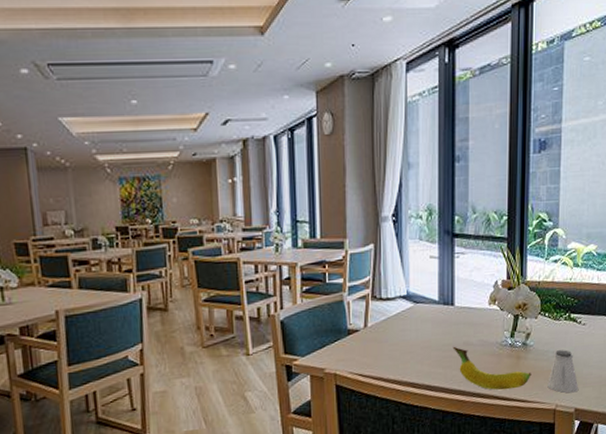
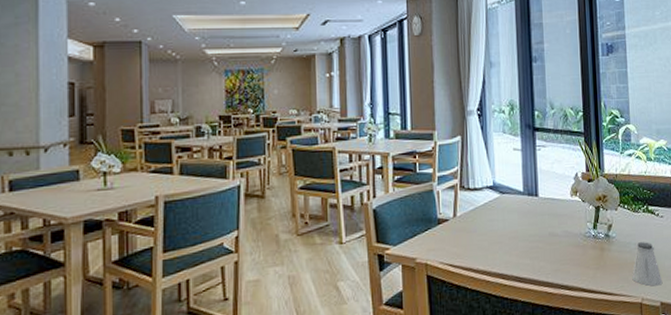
fruit: present [452,346,532,391] -> none [539,237,616,283]

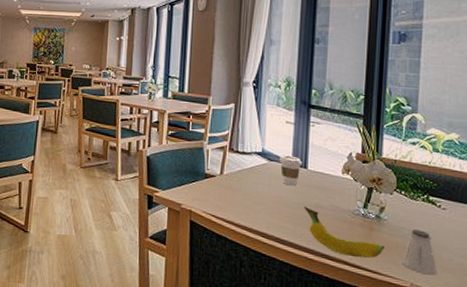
coffee cup: none [511,184,533,218] -> present [279,155,302,186]
fruit: none [539,237,616,283] -> present [303,206,385,259]

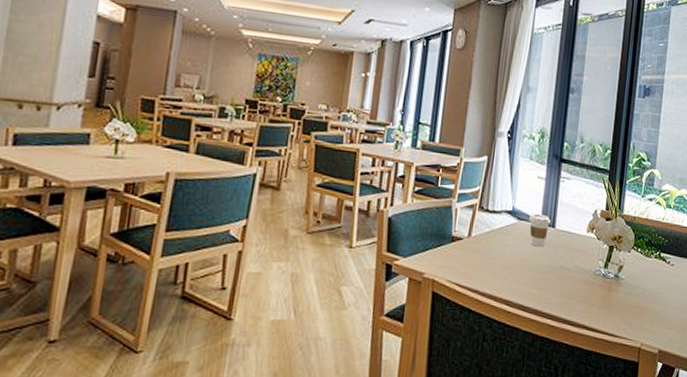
fruit: present [303,206,385,259] -> none [549,268,621,321]
saltshaker: present [402,229,438,275] -> none [635,287,664,333]

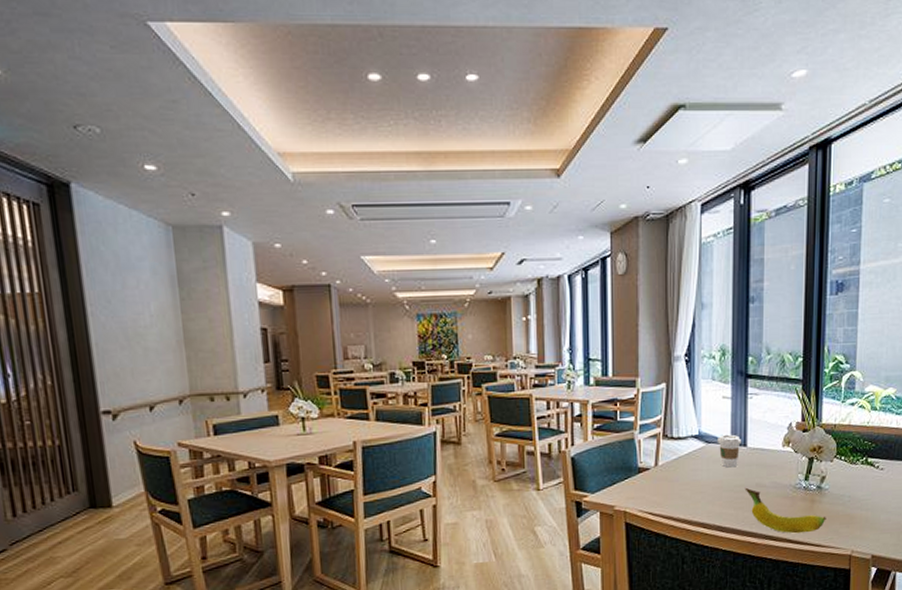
fruit: none [549,268,621,321] -> present [745,487,826,534]

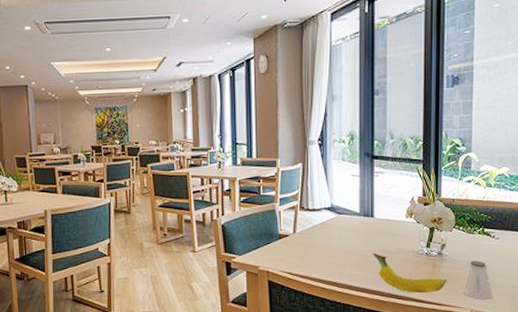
coffee cup: present [718,434,741,468] -> none [348,207,369,235]
saltshaker: none [843,494,876,539] -> present [462,260,493,300]

